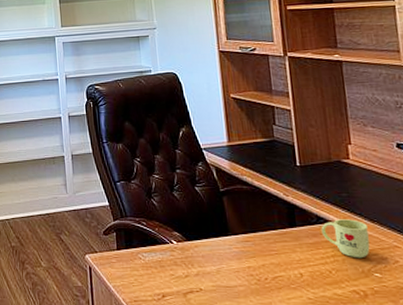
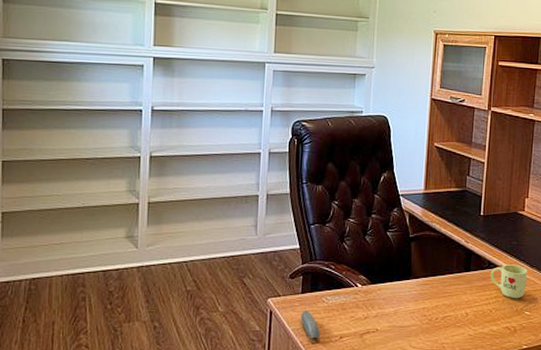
computer mouse: none [119,267,142,297] -> present [300,310,321,339]

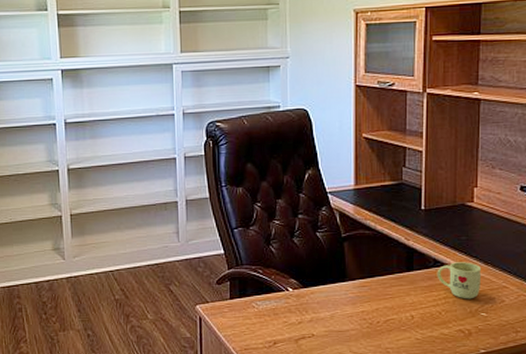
computer mouse: present [300,310,321,339] -> none [230,316,253,345]

